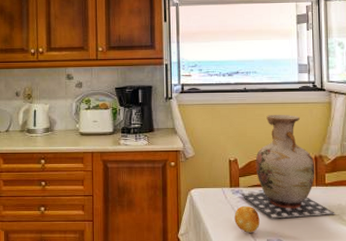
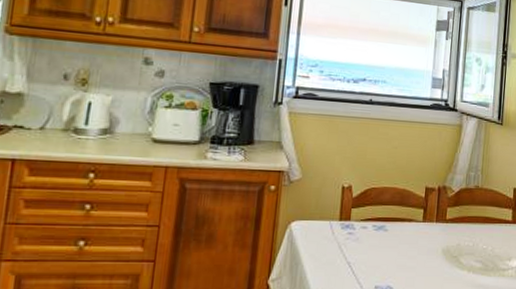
fruit: present [234,206,260,233] -> none [340,244,370,278]
vase: present [240,115,335,219] -> none [351,134,453,260]

